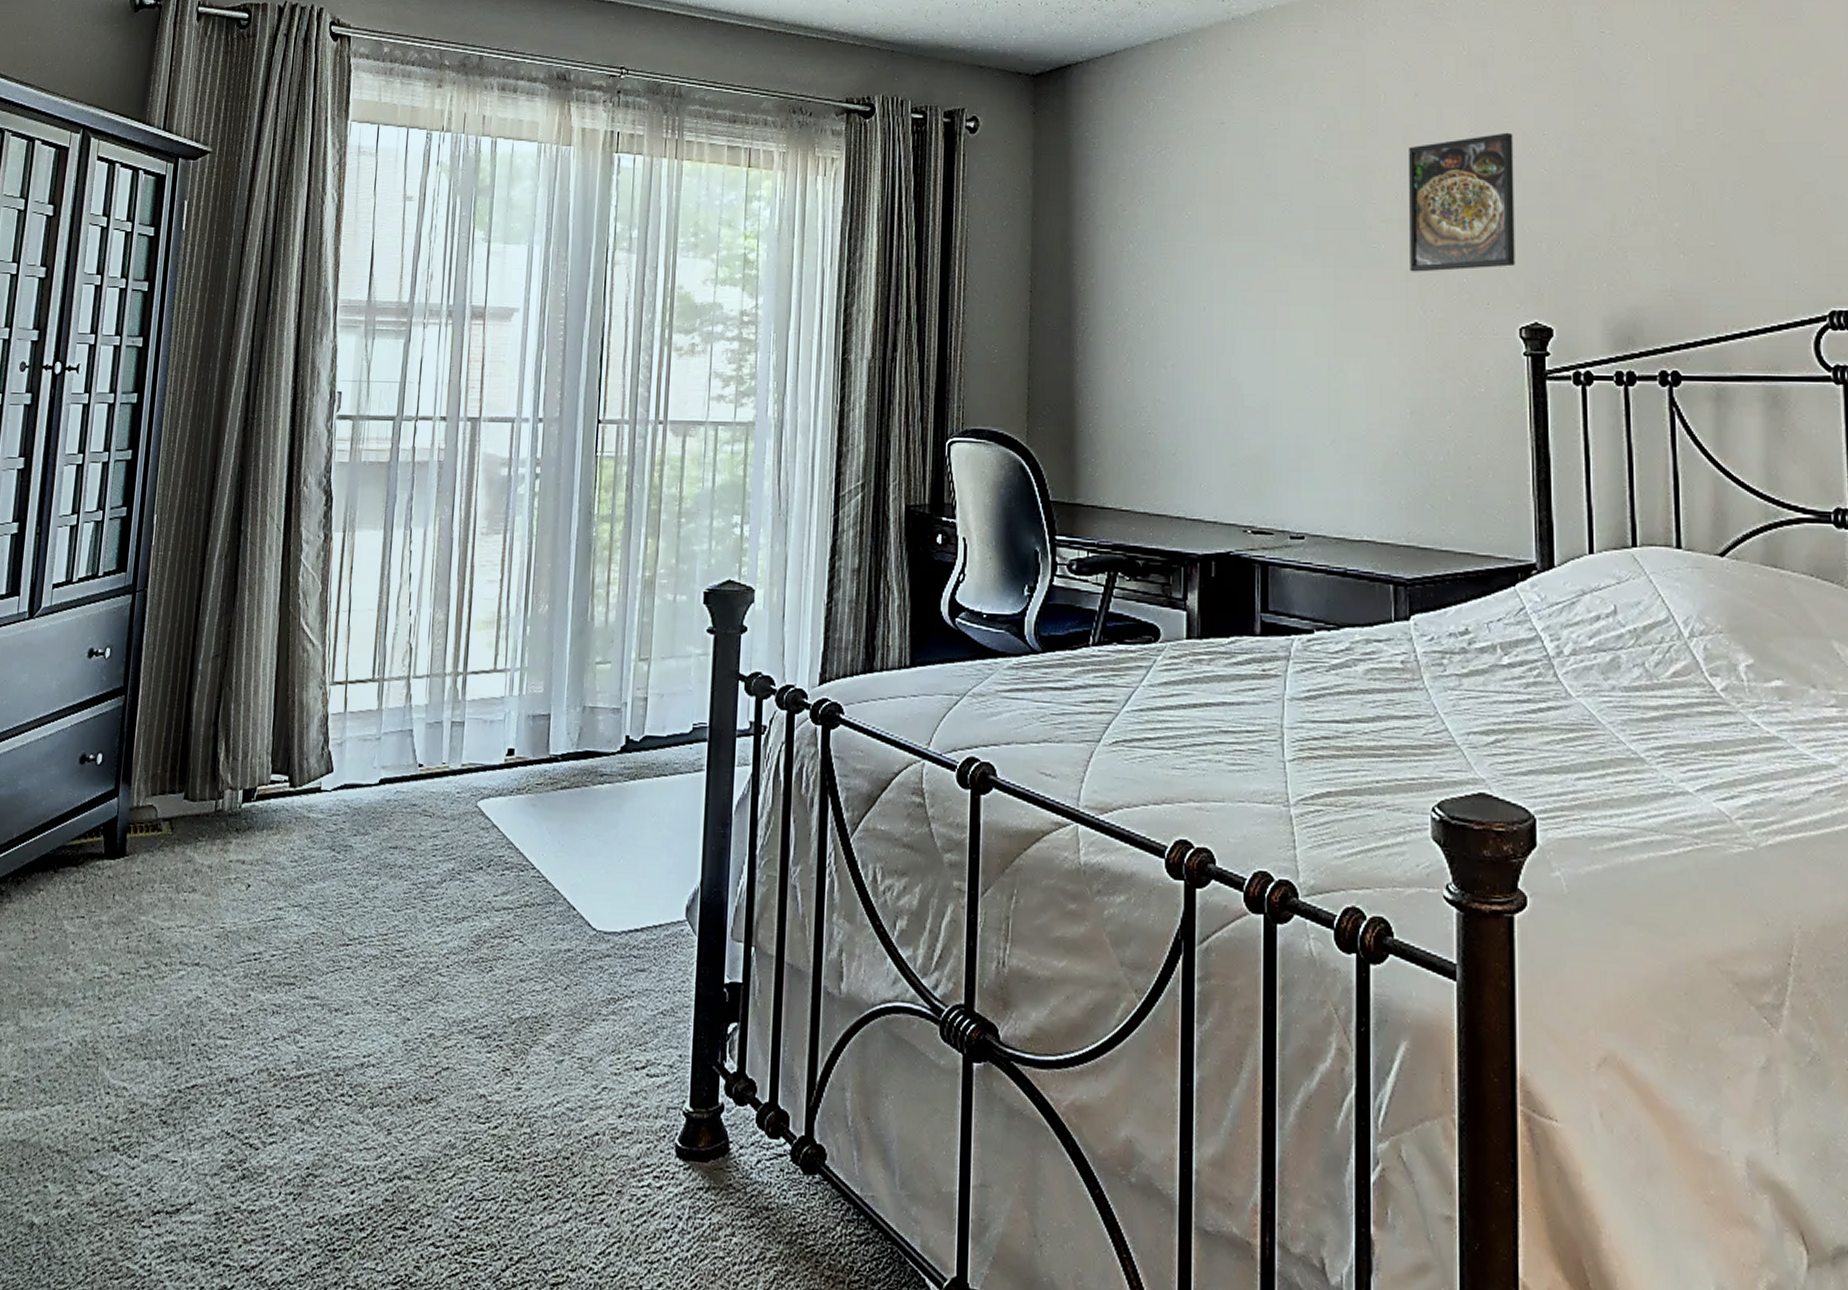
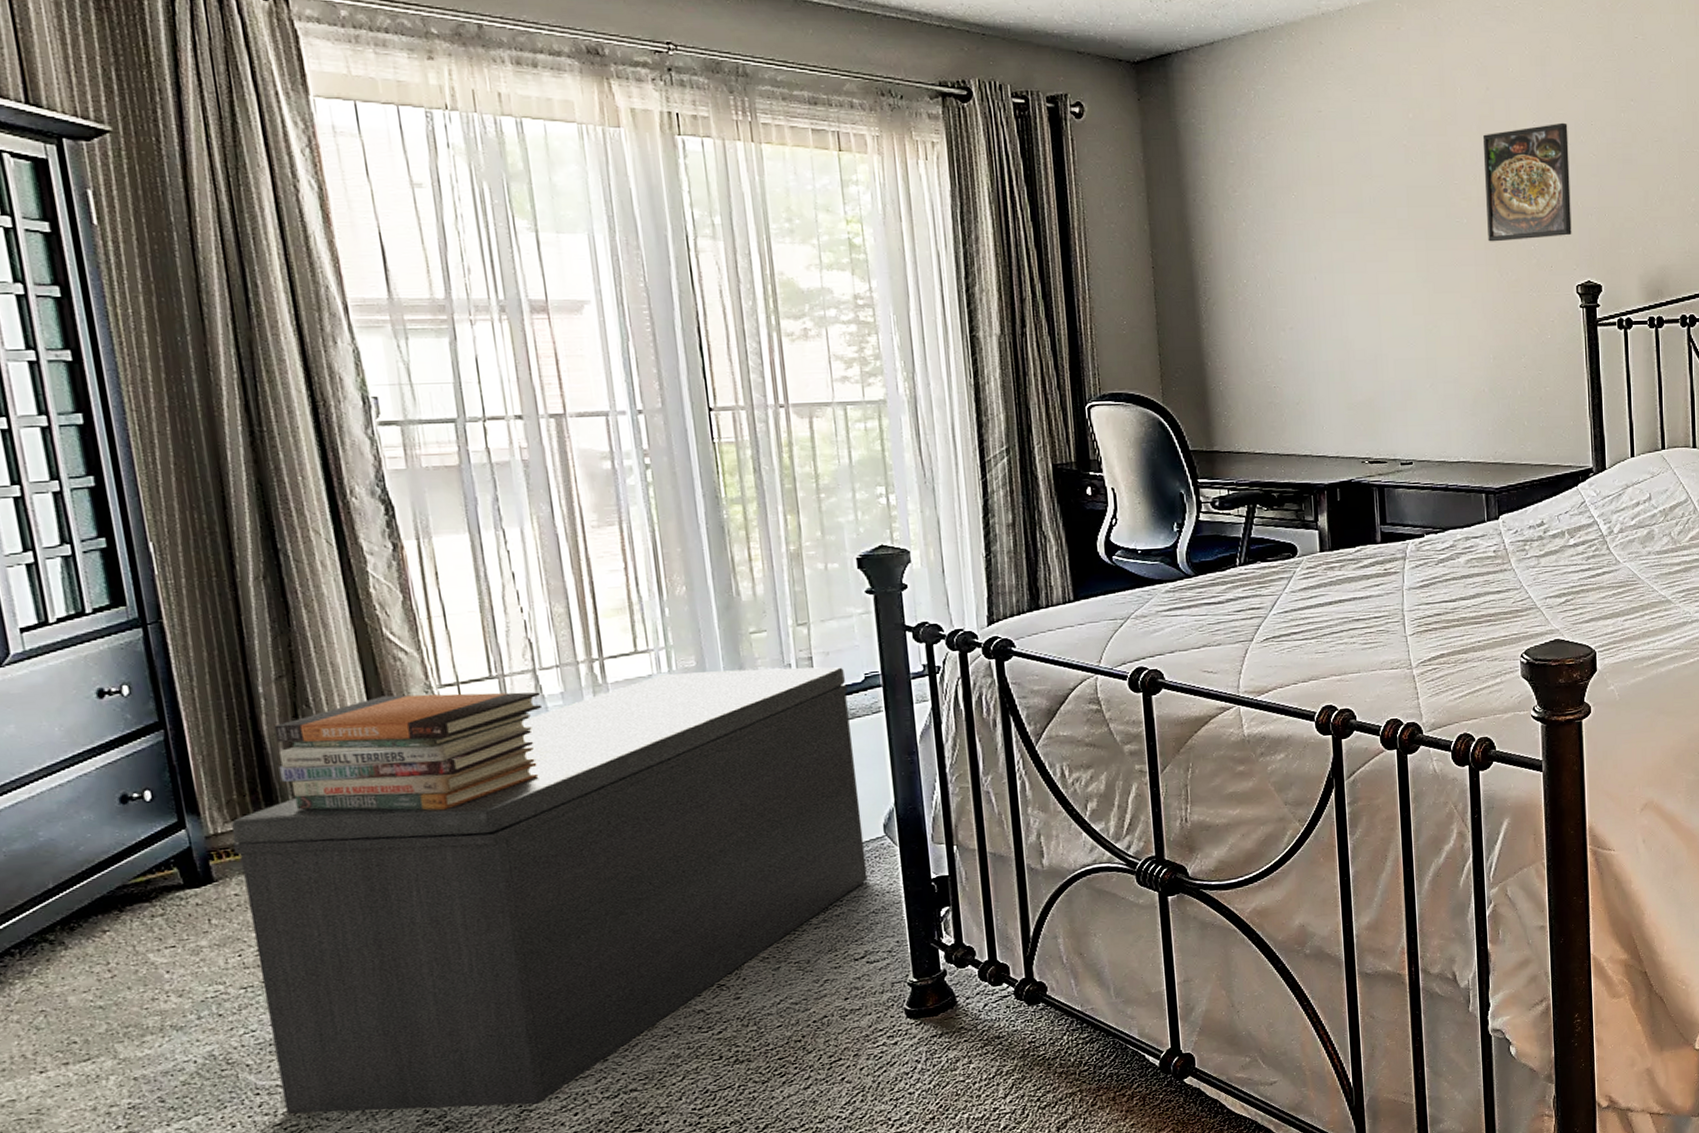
bench: none [124,698,675,1170] -> present [231,667,868,1114]
book stack: none [195,686,410,816] -> present [274,692,543,811]

